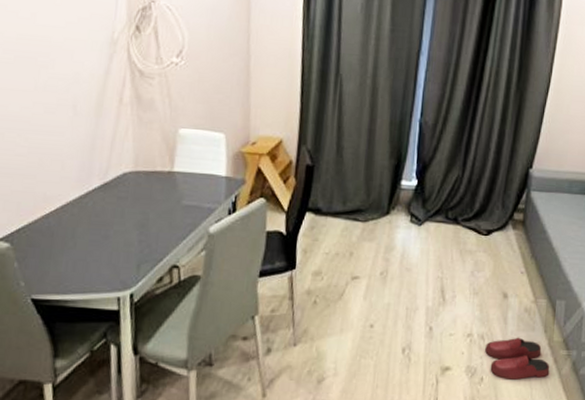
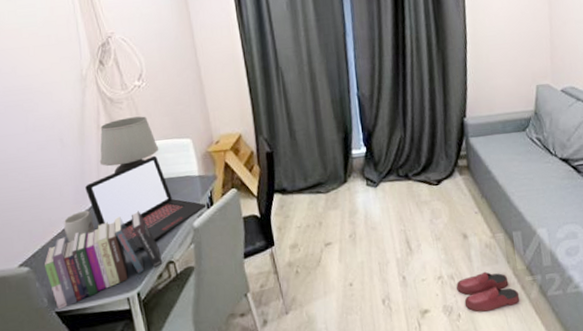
books: none [27,203,166,297] -> present [44,210,163,310]
mug: none [58,191,95,224] -> present [63,210,95,243]
laptop: none [92,144,228,247] -> present [85,155,207,250]
table lamp: none [114,96,186,156] -> present [99,116,159,173]

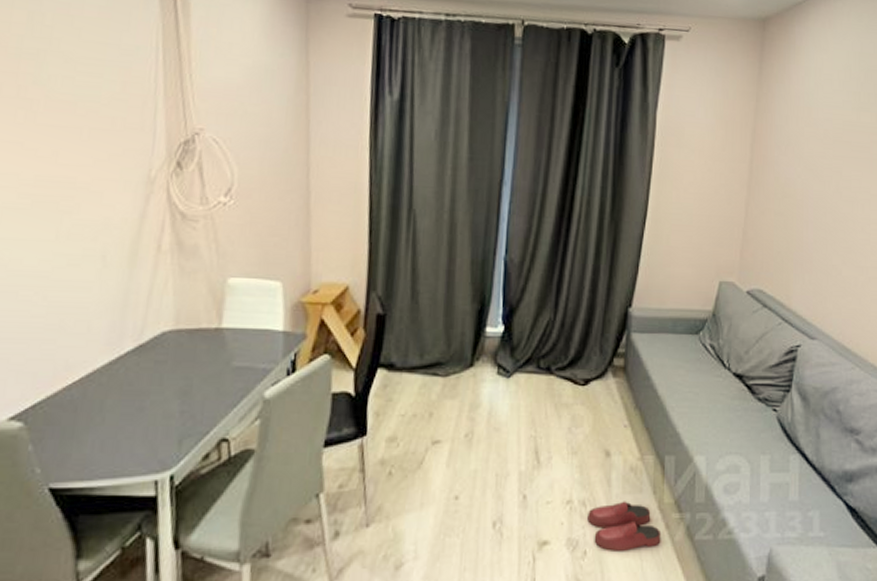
books: present [44,210,163,310] -> none [45,366,214,486]
mug: present [63,210,95,243] -> none [83,356,128,396]
laptop: present [85,155,207,250] -> none [124,296,287,418]
table lamp: present [99,116,159,173] -> none [151,241,237,312]

